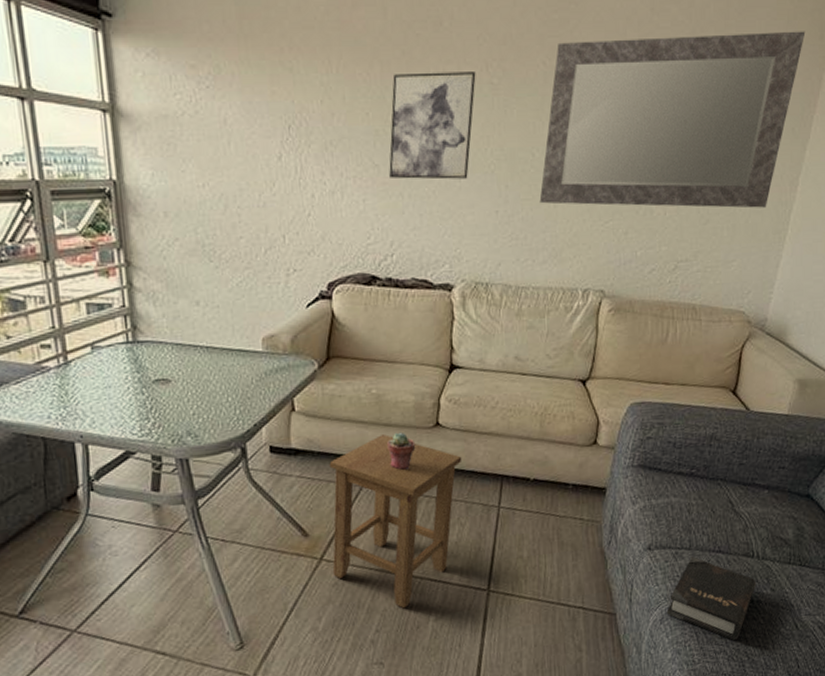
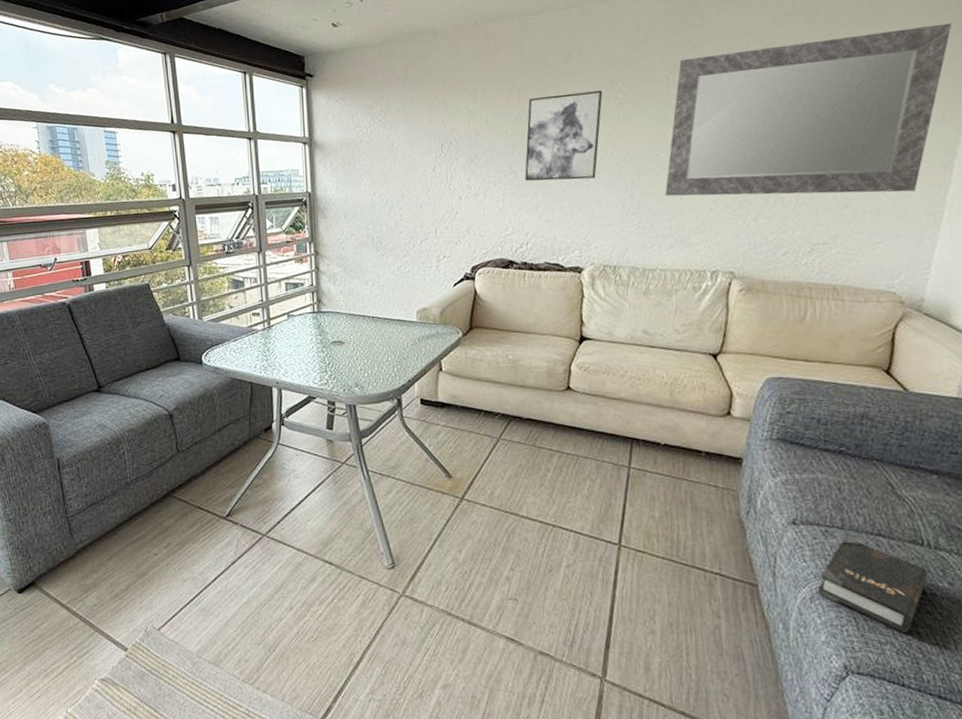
stool: present [329,434,462,609] -> none [470,395,593,552]
potted succulent: present [387,432,416,470] -> none [522,393,549,426]

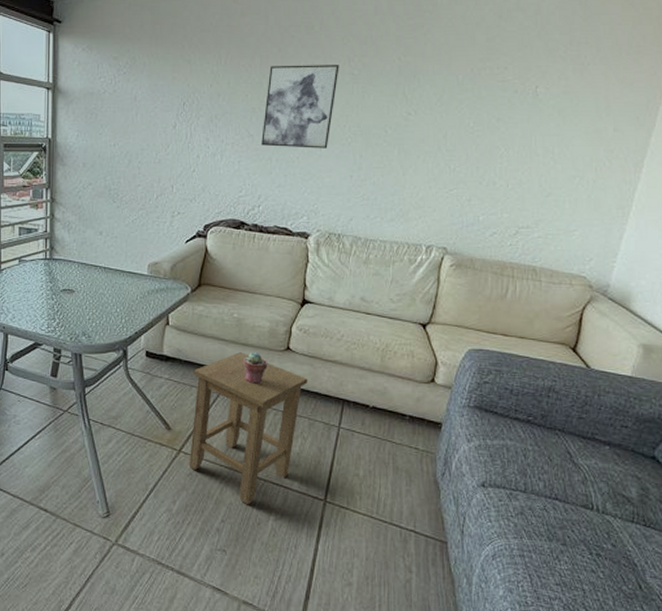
stool: none [470,395,593,552] -> present [190,352,308,505]
potted succulent: none [522,393,549,426] -> present [243,351,268,384]
mirror: present [665,23,952,197] -> none [390,34,651,185]
hardback book: present [817,537,929,634] -> none [499,500,596,590]

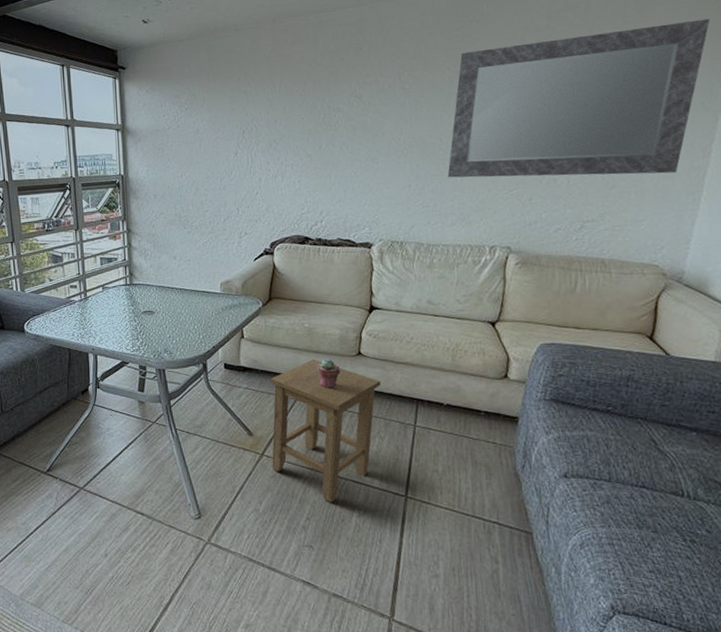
wall art: present [261,65,339,149] -> none [319,81,390,164]
mirror: none [390,34,651,185] -> present [447,18,710,178]

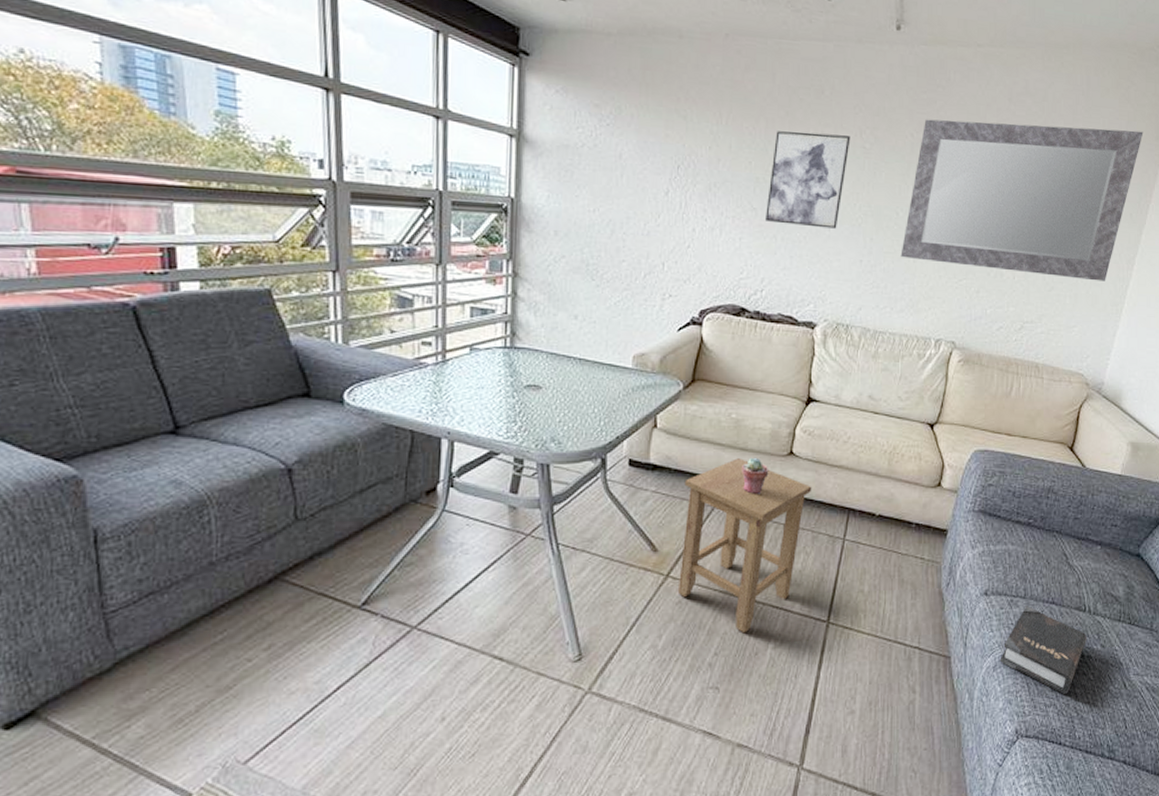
wall art: none [319,81,390,164] -> present [766,131,851,229]
hardback book: none [586,489,689,577] -> present [999,606,1088,695]

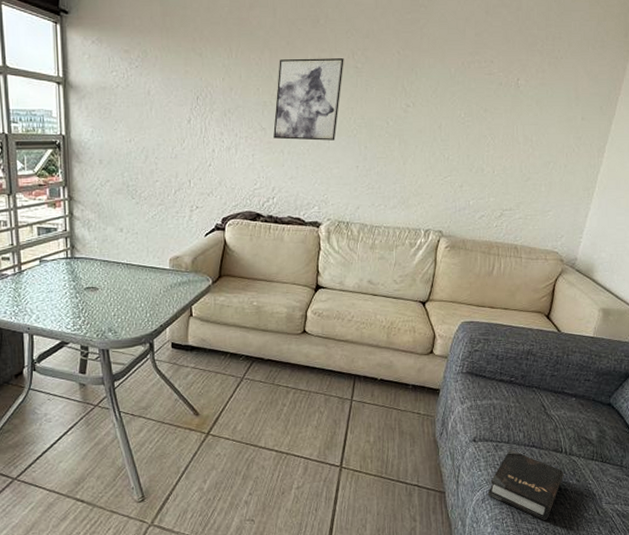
stool: present [679,458,812,634] -> none [217,338,323,478]
potted succulent: present [742,457,769,494] -> none [264,336,287,366]
mirror: present [900,119,1144,281] -> none [392,30,613,170]

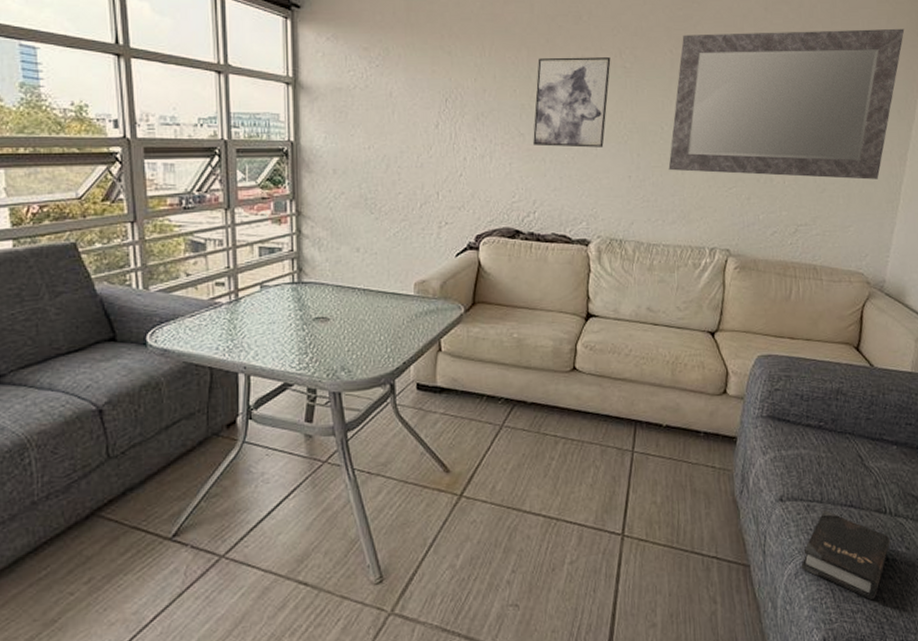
mirror: none [392,30,613,170] -> present [668,28,905,180]

